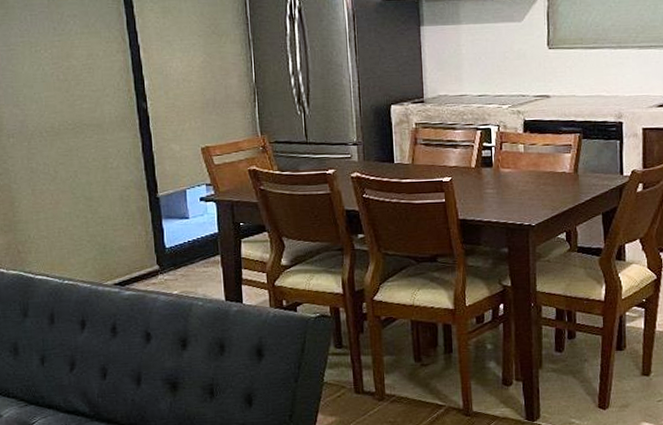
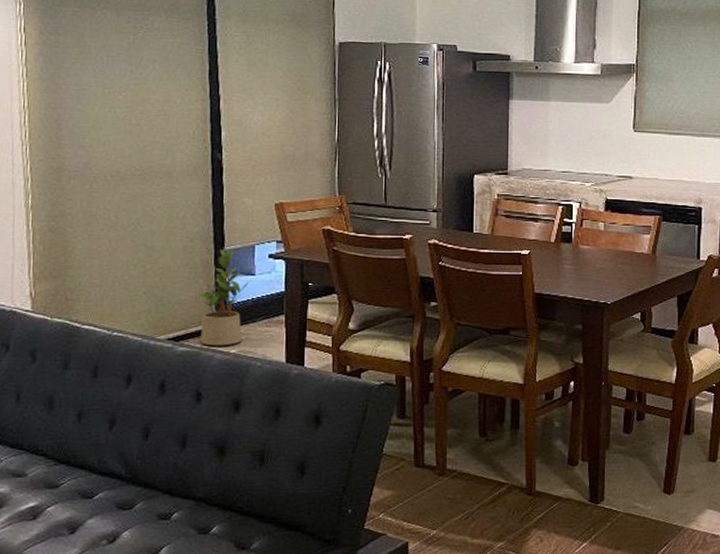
potted plant: none [138,195,184,289] -> present [198,250,249,346]

